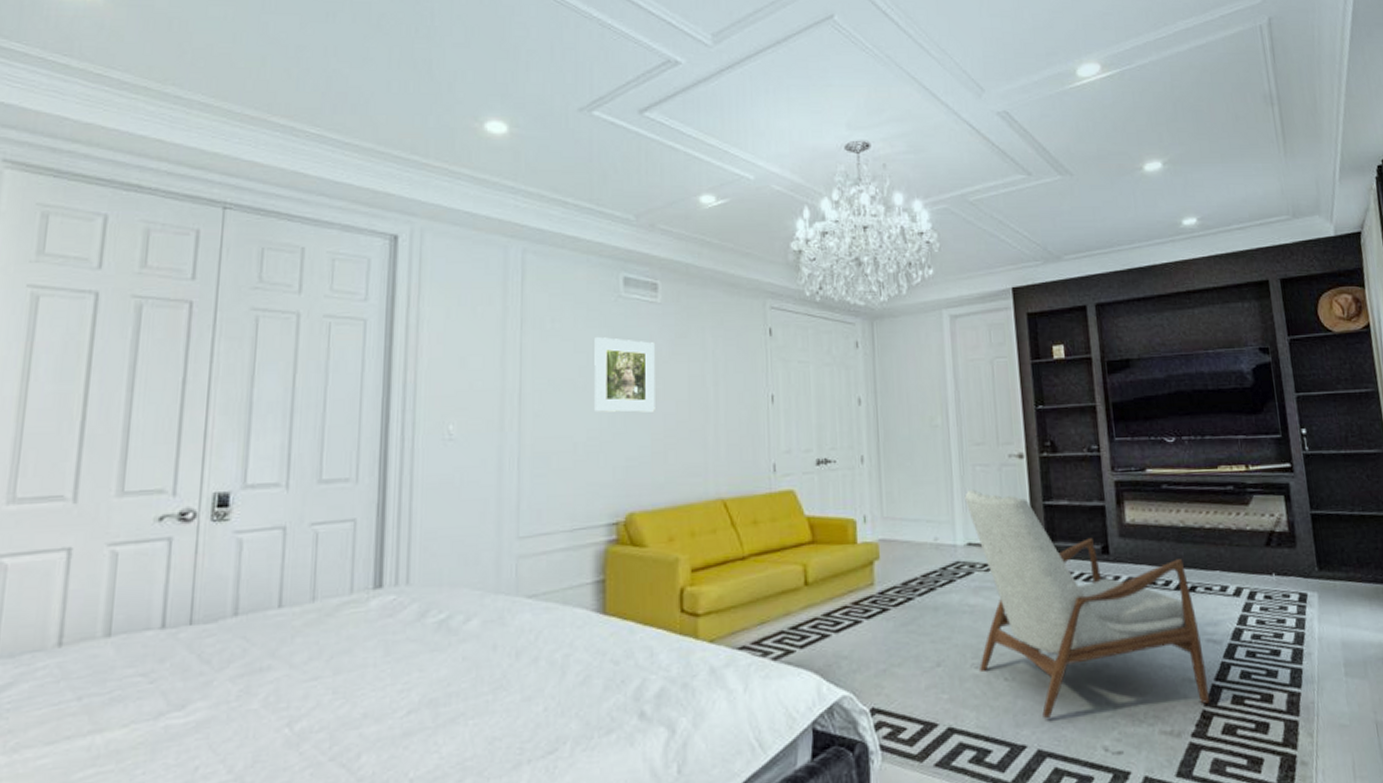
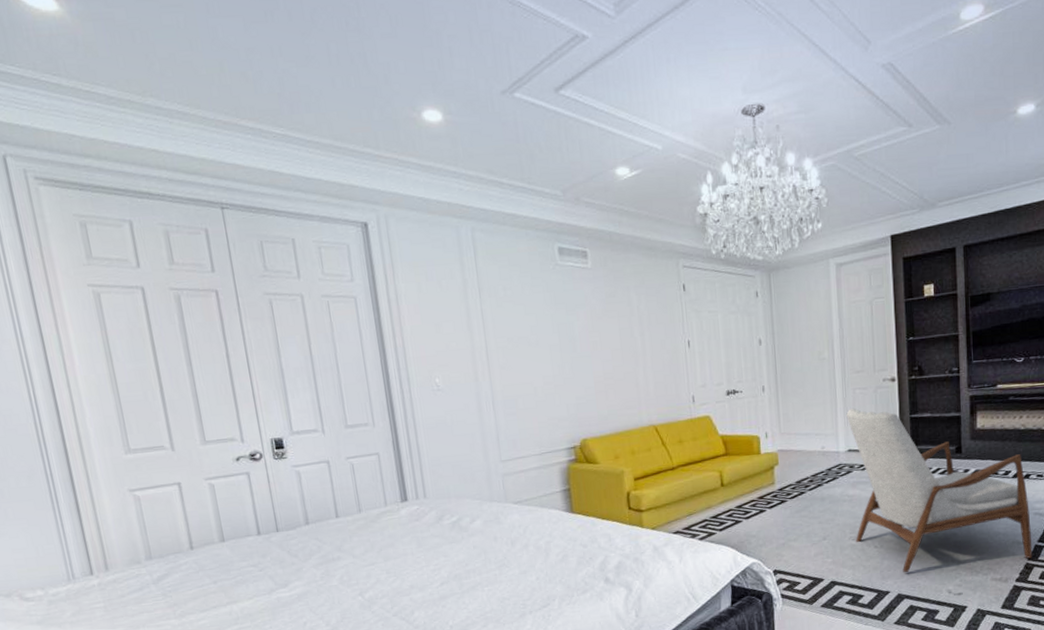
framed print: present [594,337,655,413] -> none [540,300,595,362]

